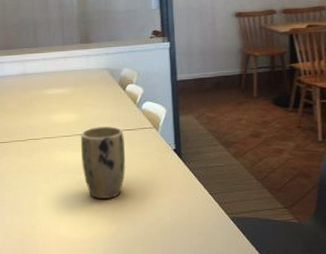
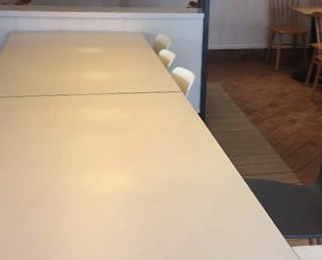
plant pot: present [80,126,126,200] -> none [109,87,153,157]

